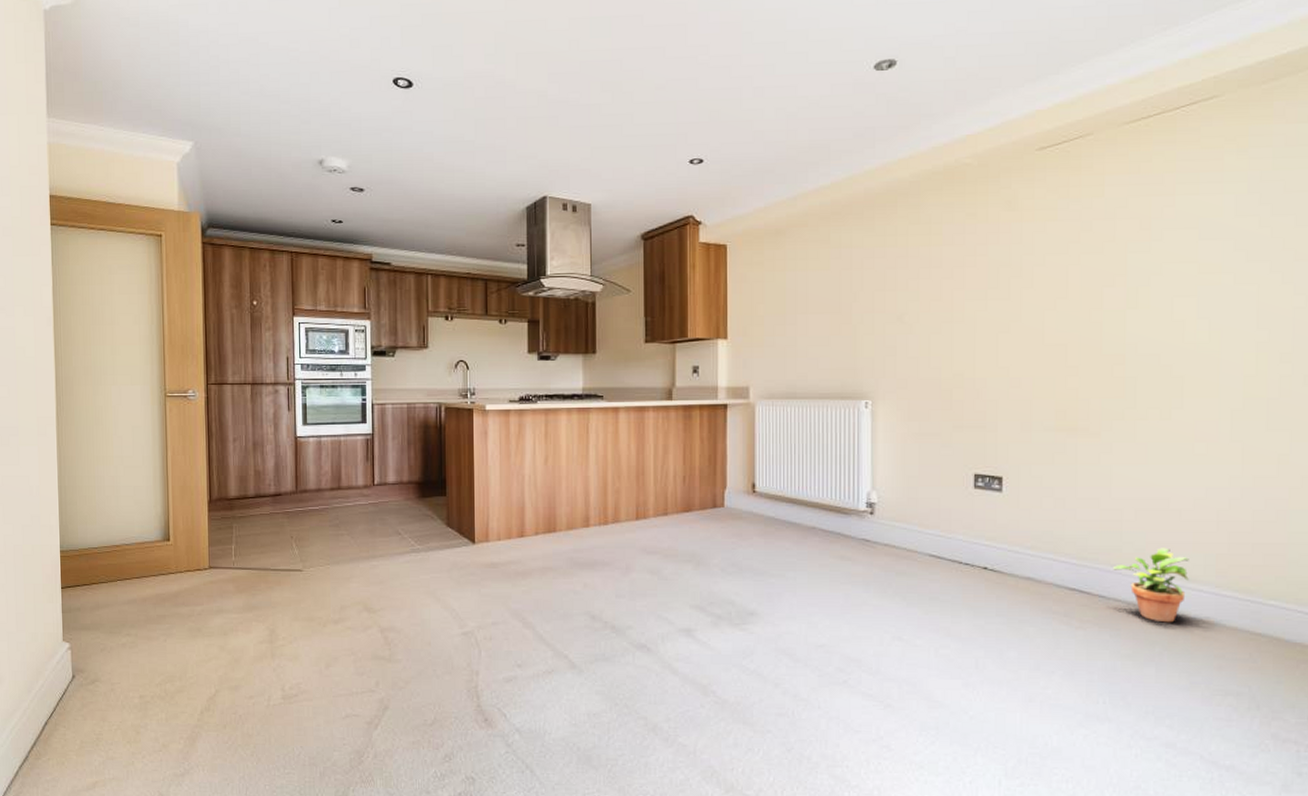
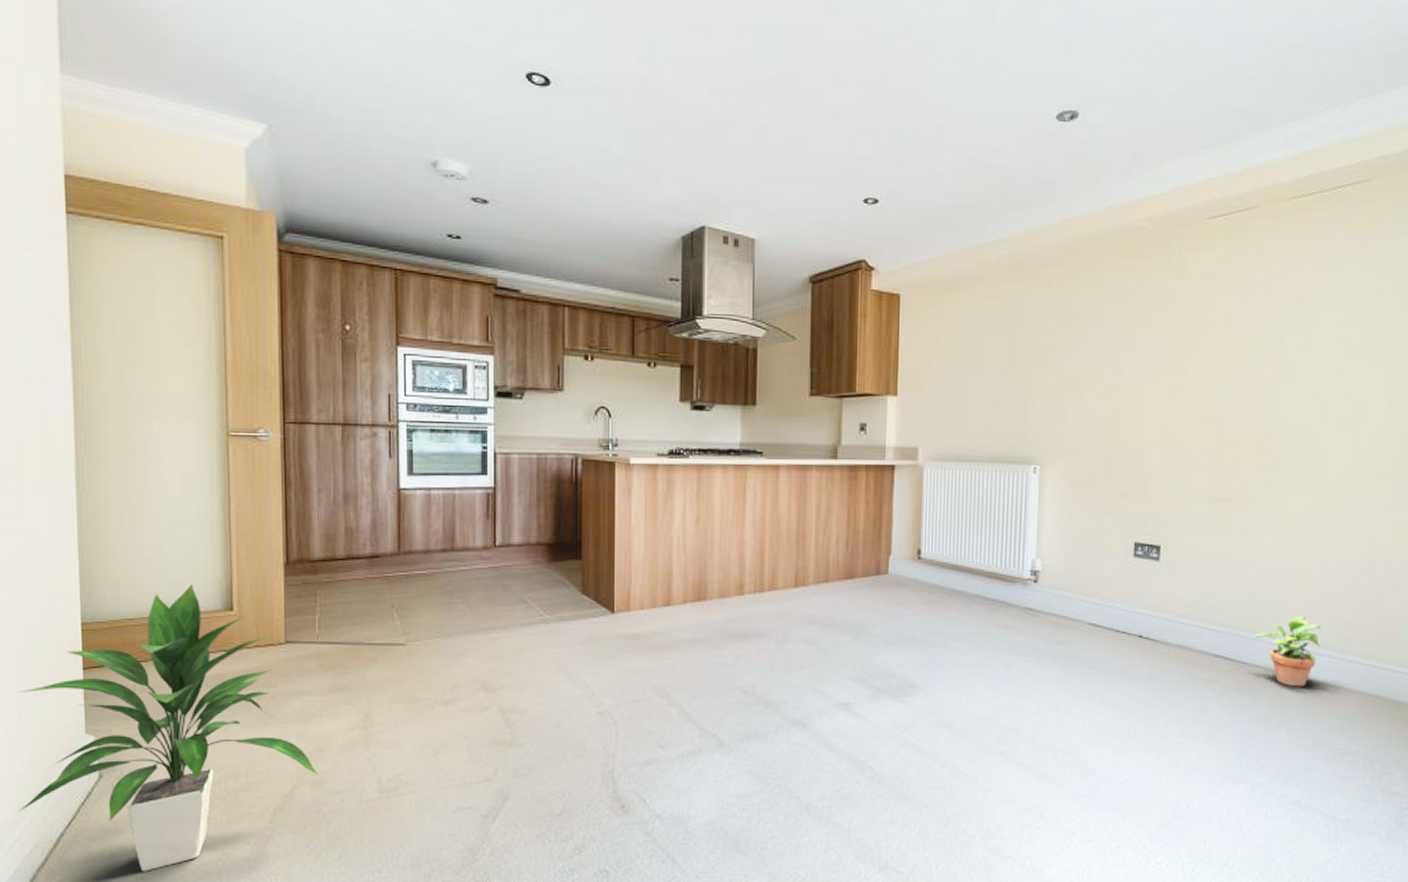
indoor plant: none [15,519,235,758] -> present [17,584,318,872]

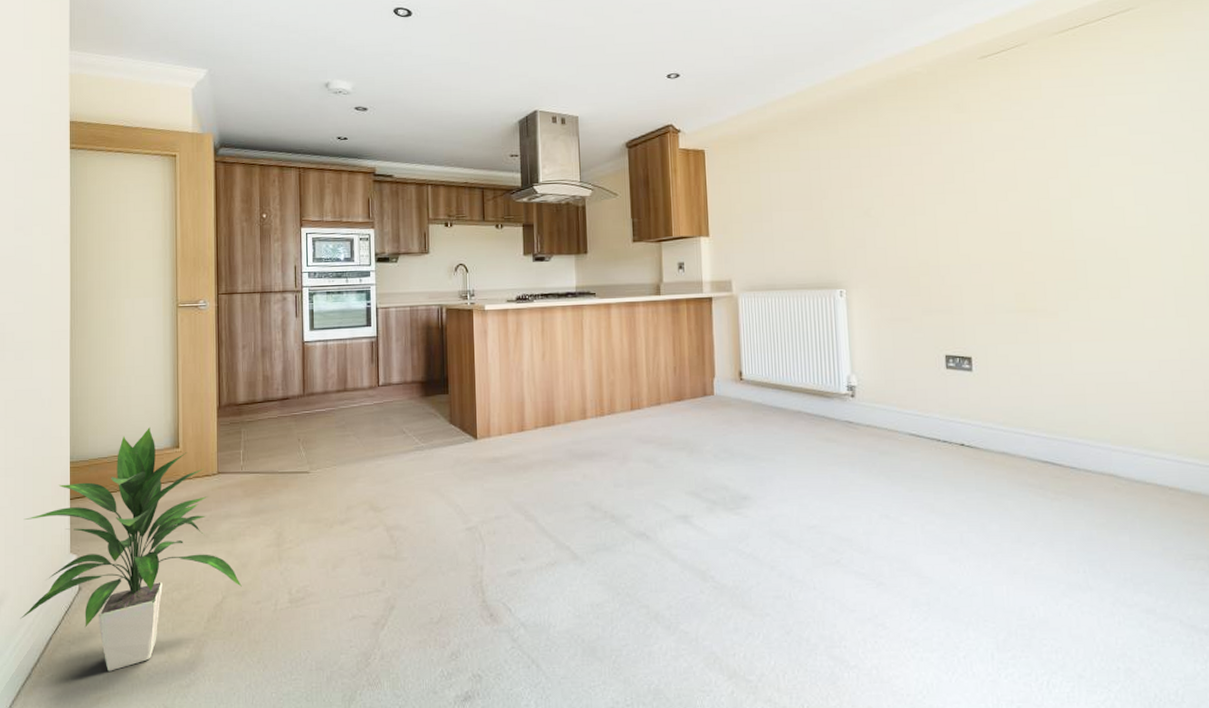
potted plant: present [1255,615,1321,687] -> none [1081,418,1152,491]

